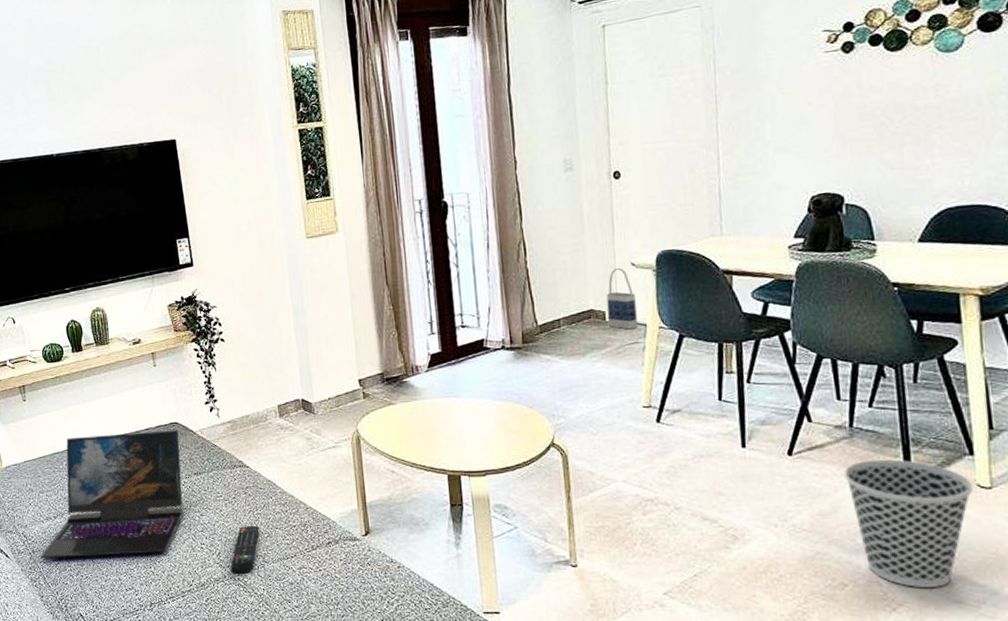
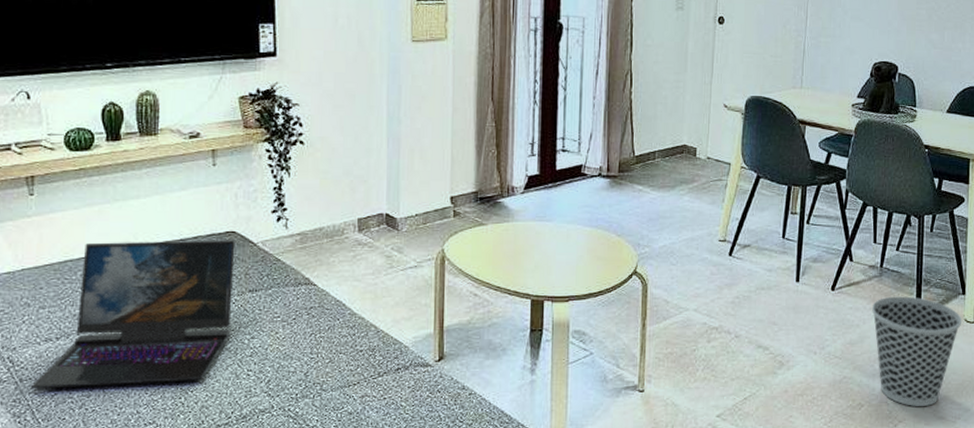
remote control: present [230,525,259,574] -> none [280,349,320,404]
bag: present [606,268,638,330] -> none [698,109,724,167]

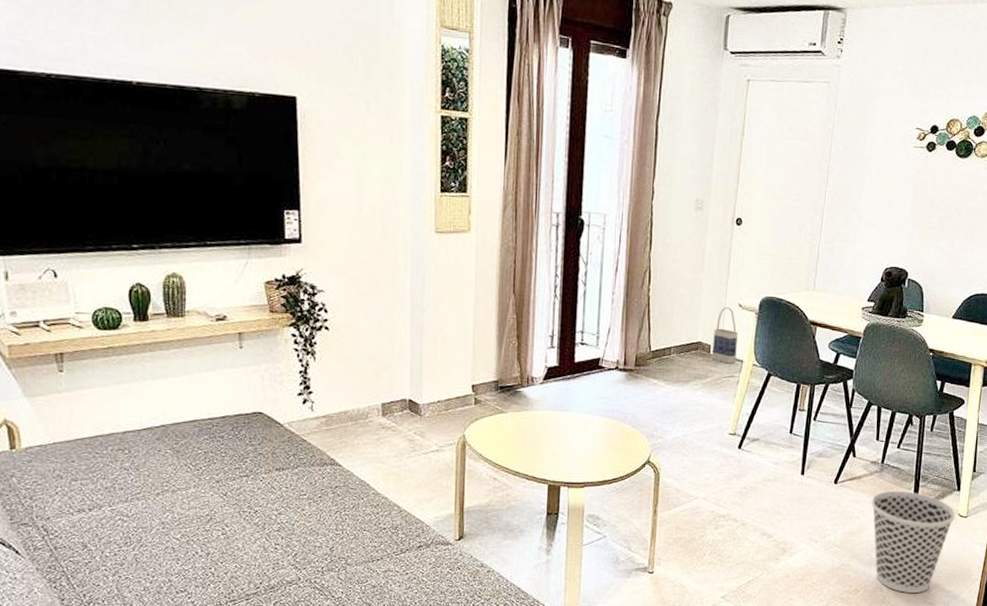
laptop: present [30,240,235,390] -> none [65,419,262,557]
bag: none [698,109,724,167] -> present [712,307,738,364]

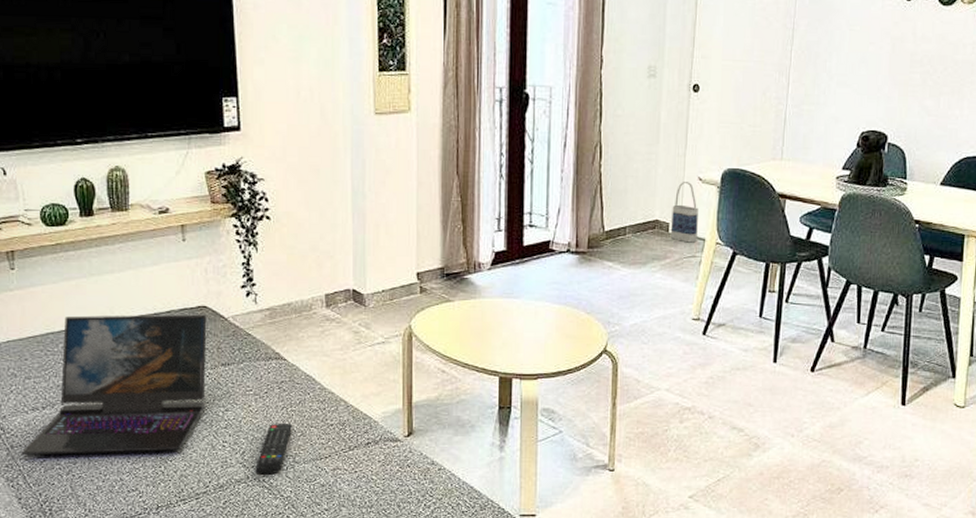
laptop: none [65,419,262,557] -> present [21,314,207,456]
remote control: none [307,526,345,576] -> present [255,422,292,475]
wastebasket: present [871,491,956,593] -> none [853,379,952,492]

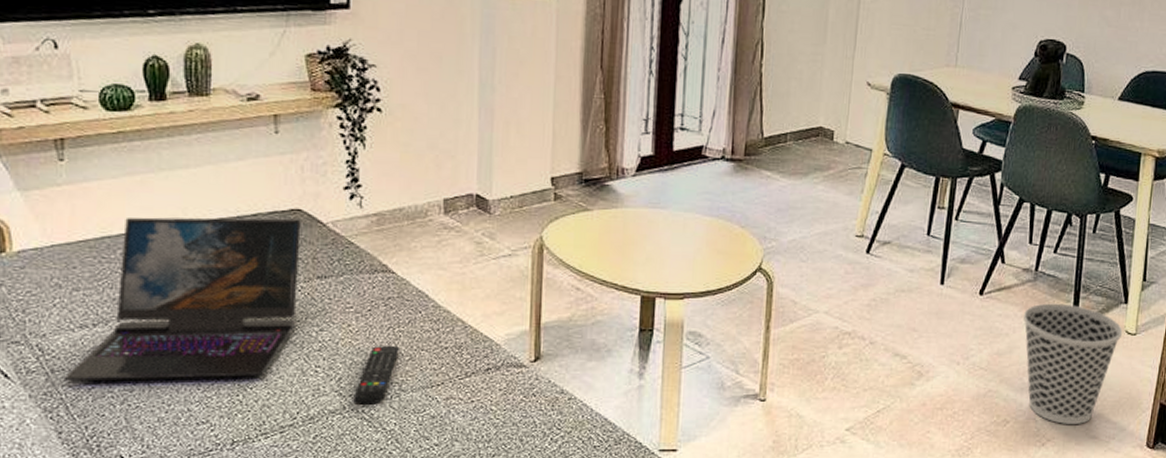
bag: present [671,182,698,243] -> none [836,86,866,153]
wastebasket: none [853,379,952,492] -> present [1023,303,1123,424]

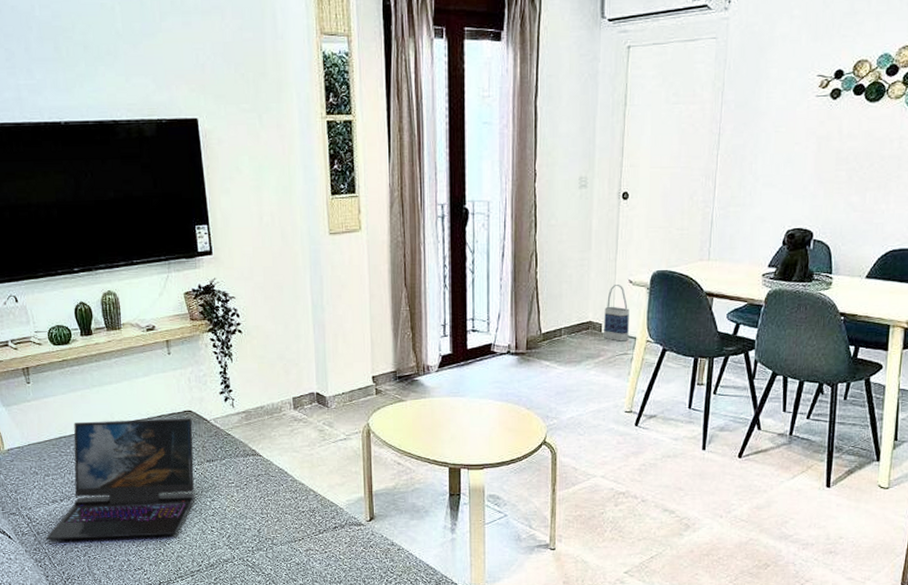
remote control: present [353,345,399,405] -> none [240,510,269,555]
bag: none [836,86,866,153] -> present [604,285,629,342]
wastebasket: present [1023,303,1123,424] -> none [779,463,876,567]

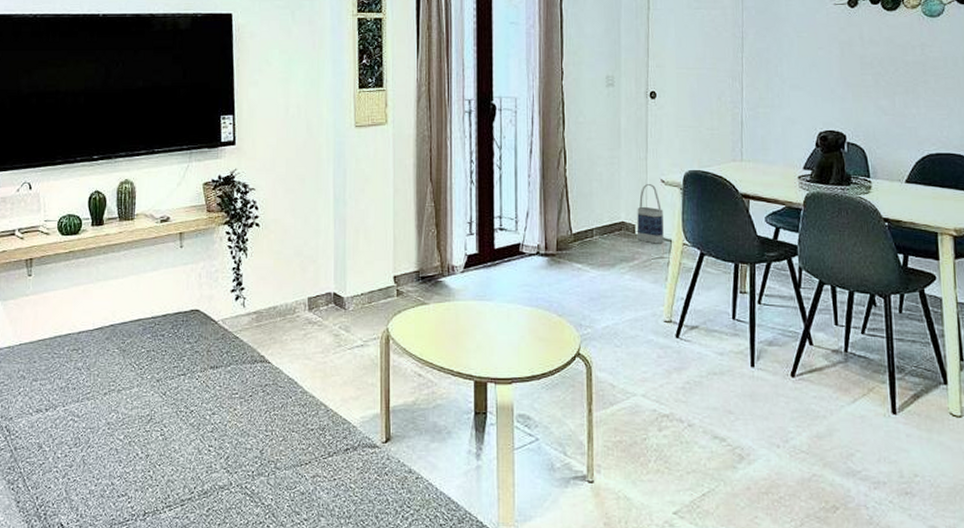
laptop: present [45,418,196,541] -> none [23,318,199,458]

